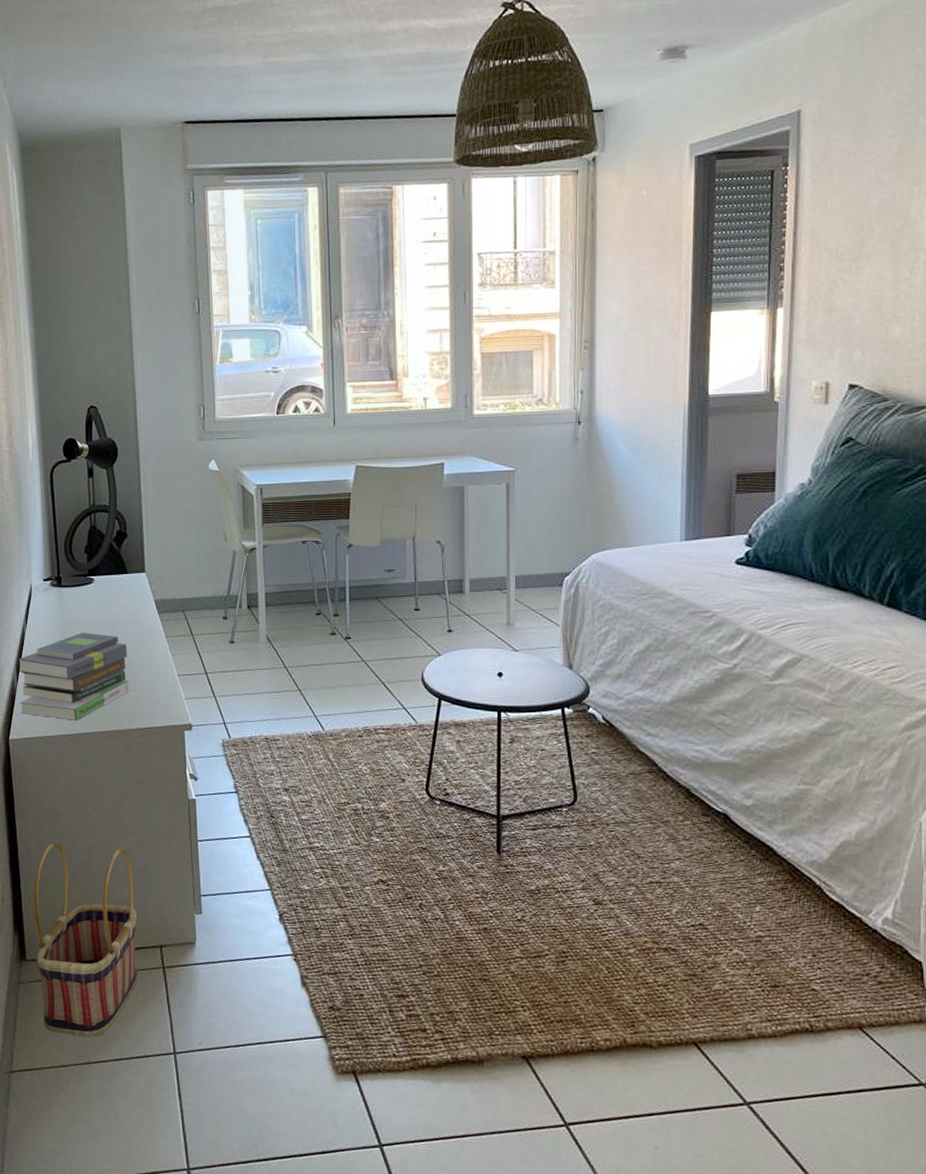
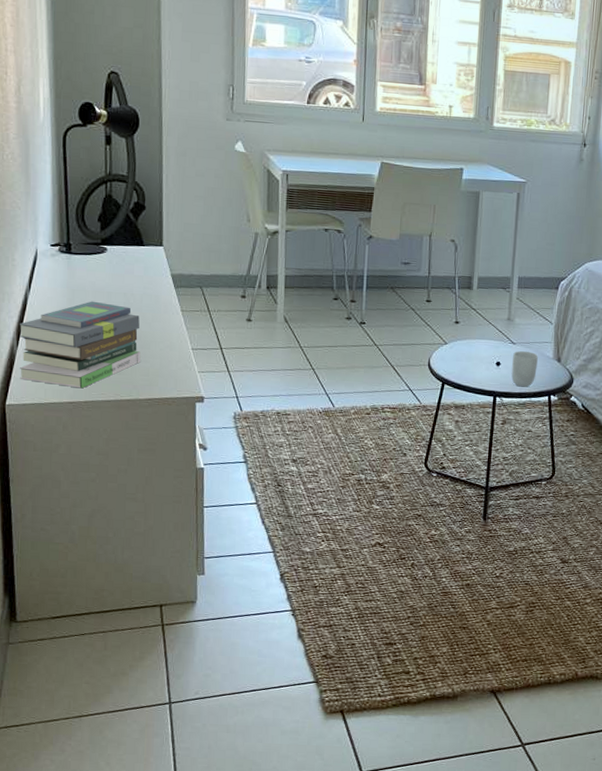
basket: present [34,843,138,1037] -> none [27,508,137,692]
cup: none [515,659,545,700] -> present [511,351,538,387]

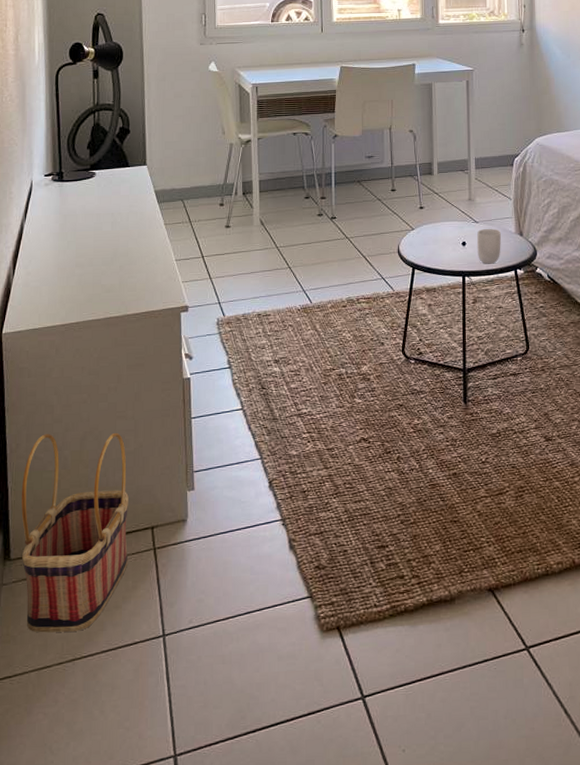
books: present [19,301,141,389] -> none [15,224,128,310]
basket: none [27,508,137,692] -> present [21,432,129,633]

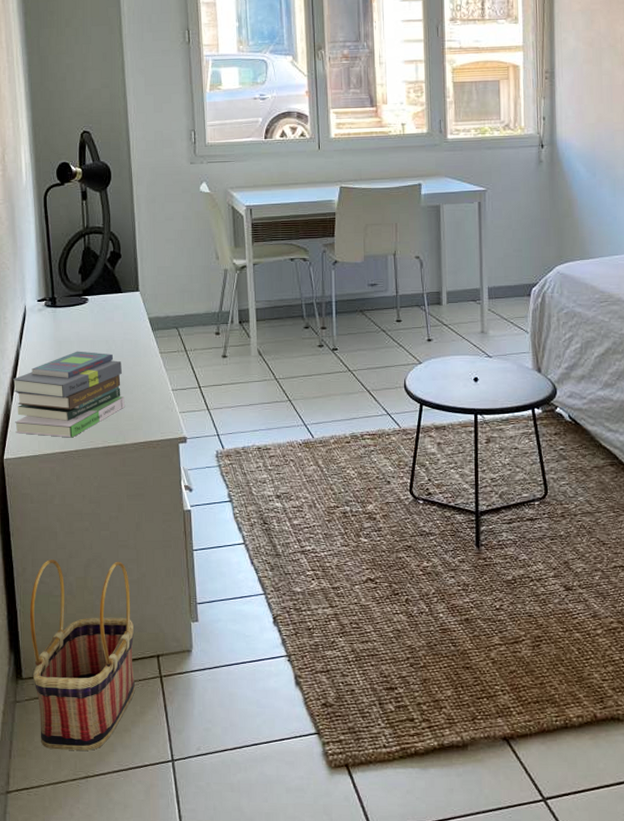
books: none [15,224,128,310] -> present [12,351,125,438]
cup: present [476,229,501,264] -> none [489,364,517,402]

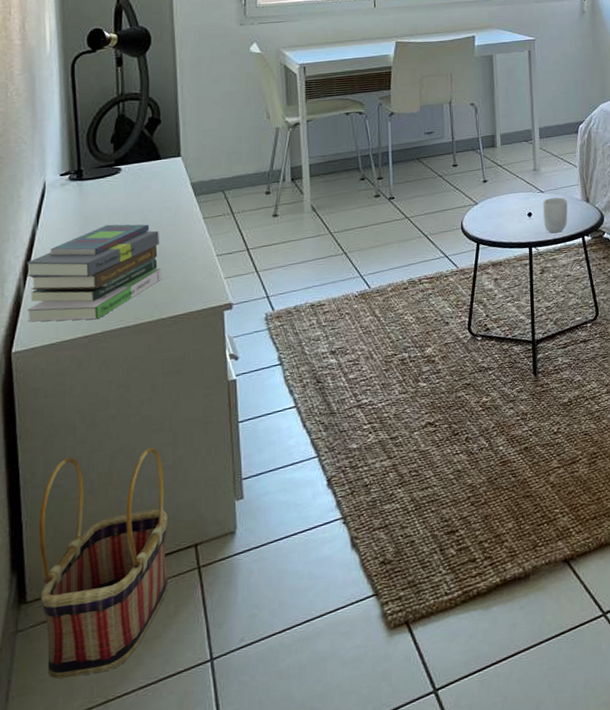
cup: none [489,364,517,402] -> present [542,197,568,234]

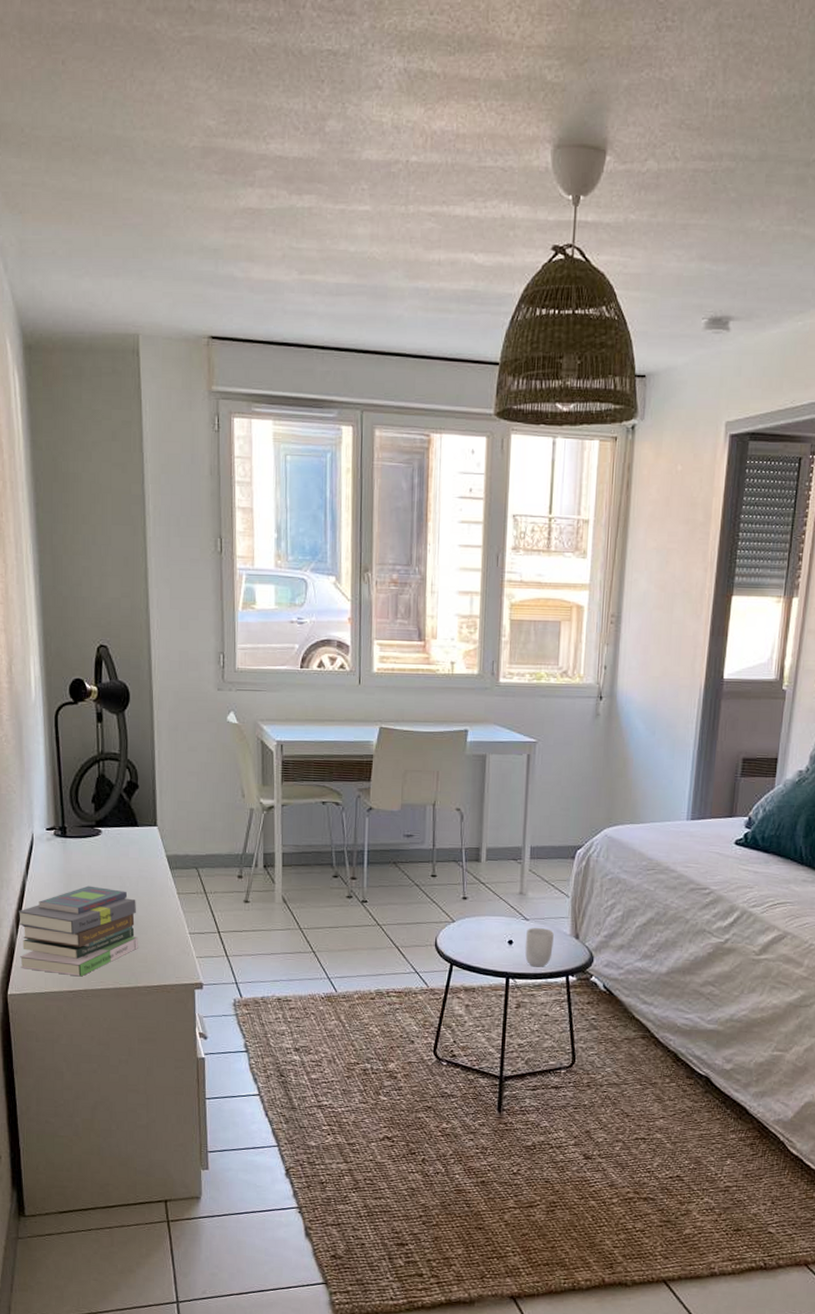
basket: present [39,447,169,679] -> none [34,1100,142,1289]

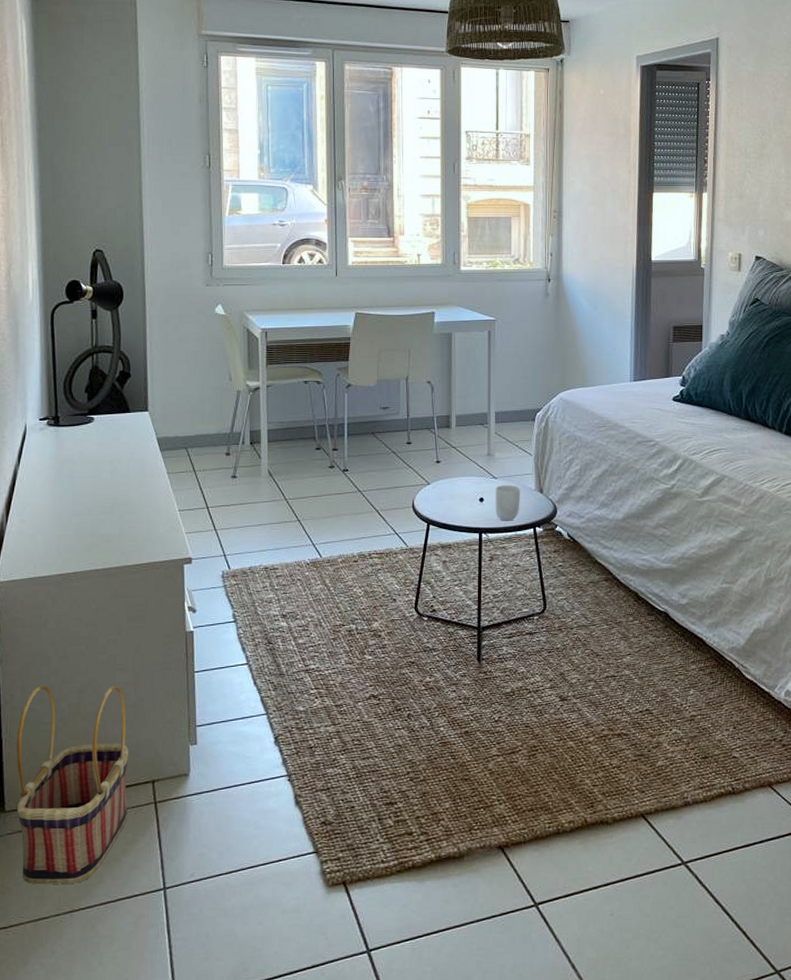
books: present [18,885,138,977] -> none [8,471,128,560]
basket: none [34,1100,142,1289] -> present [16,685,128,885]

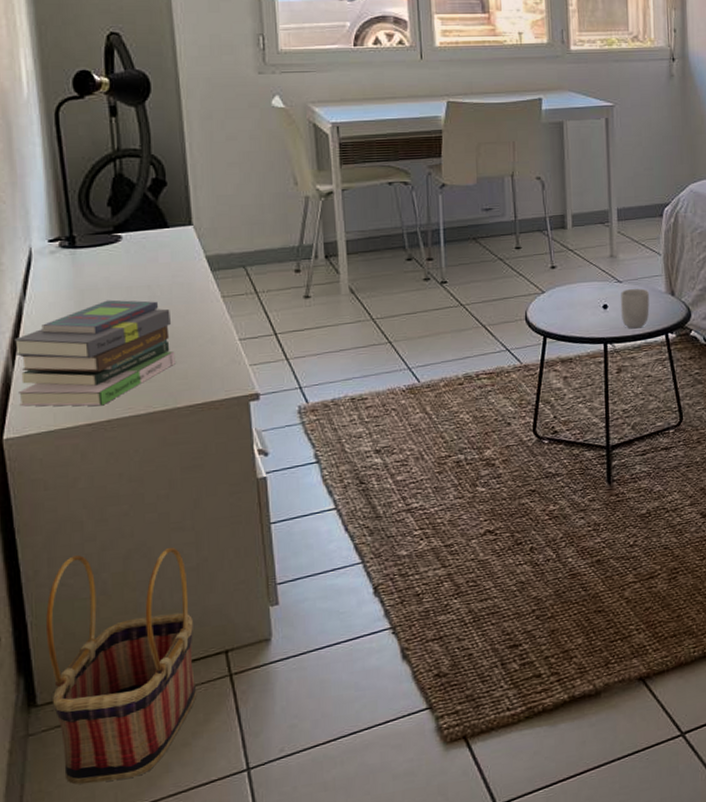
books: none [8,471,128,560] -> present [13,299,175,407]

